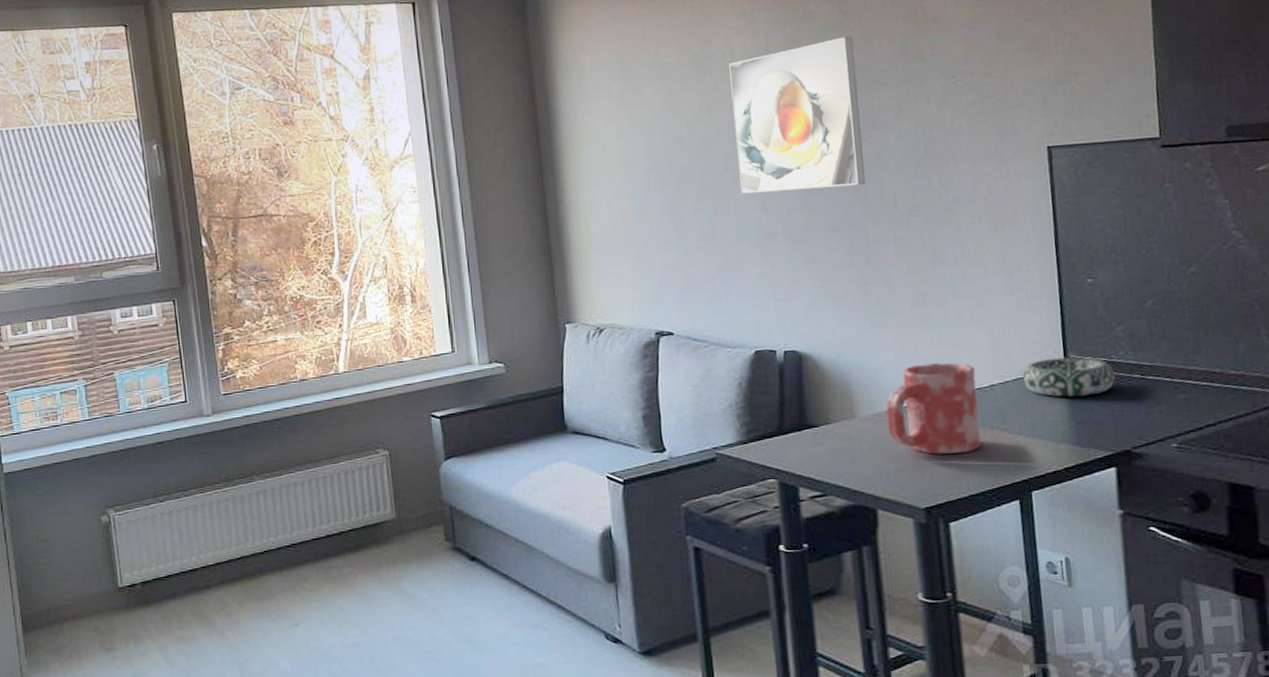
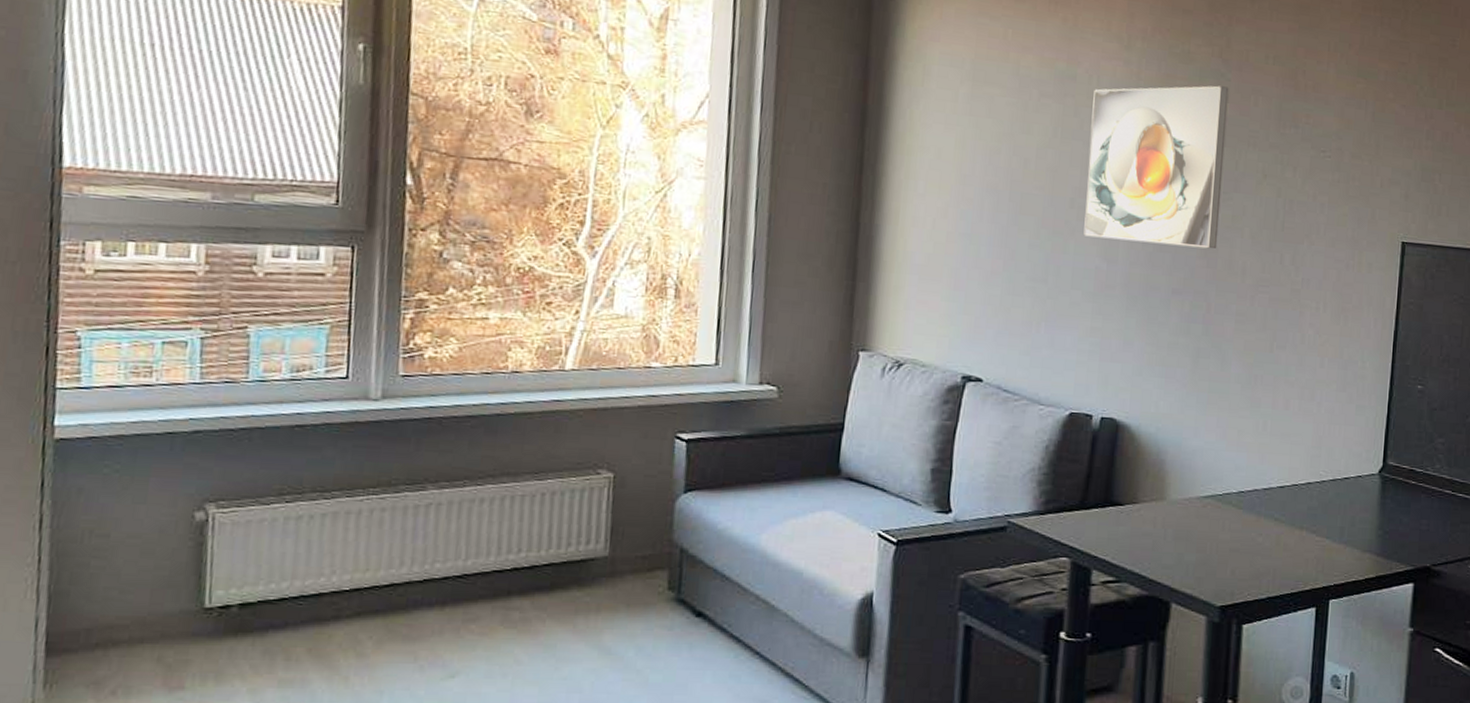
vase: present [886,362,982,455] -> none [1196,451,1294,551]
decorative bowl: present [1022,357,1116,397] -> none [1339,462,1428,506]

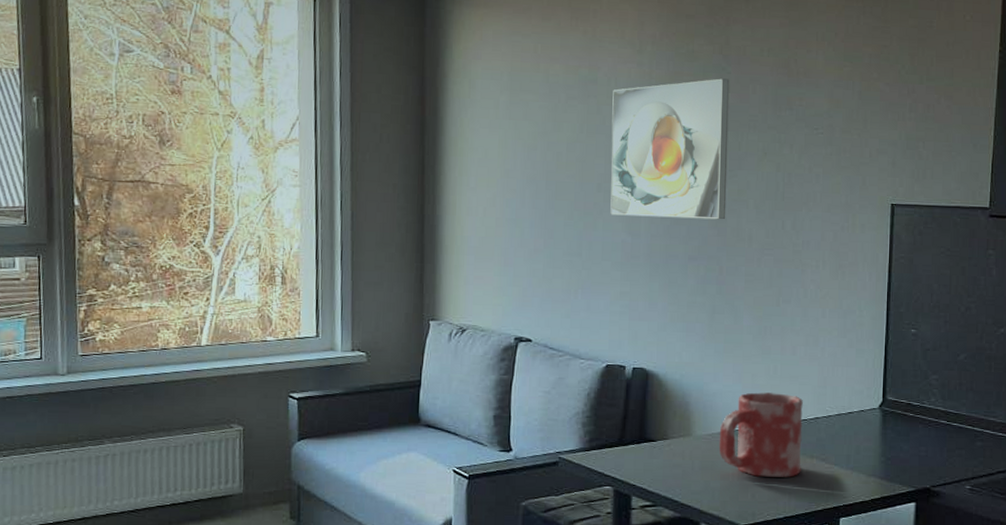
vase: none [1196,451,1294,551] -> present [719,392,803,477]

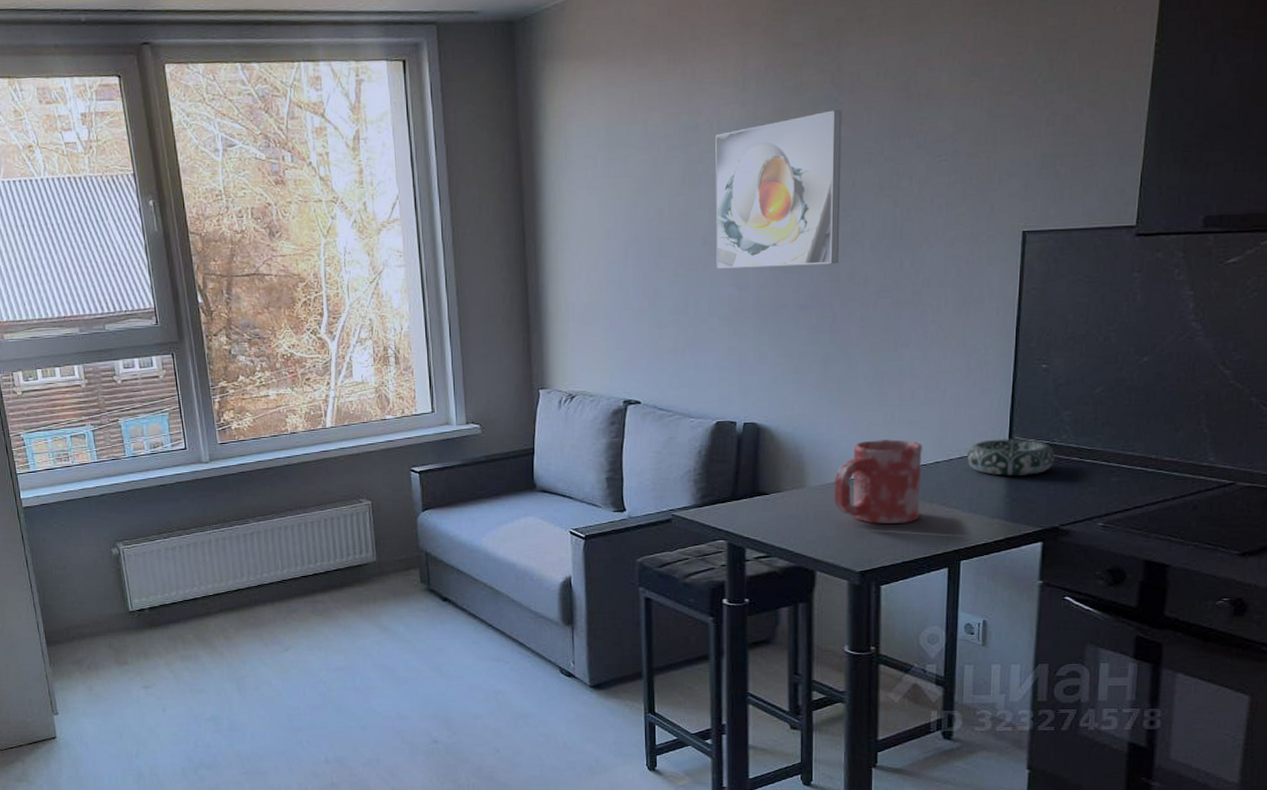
decorative bowl: none [844,398,925,435] -> present [966,438,1055,476]

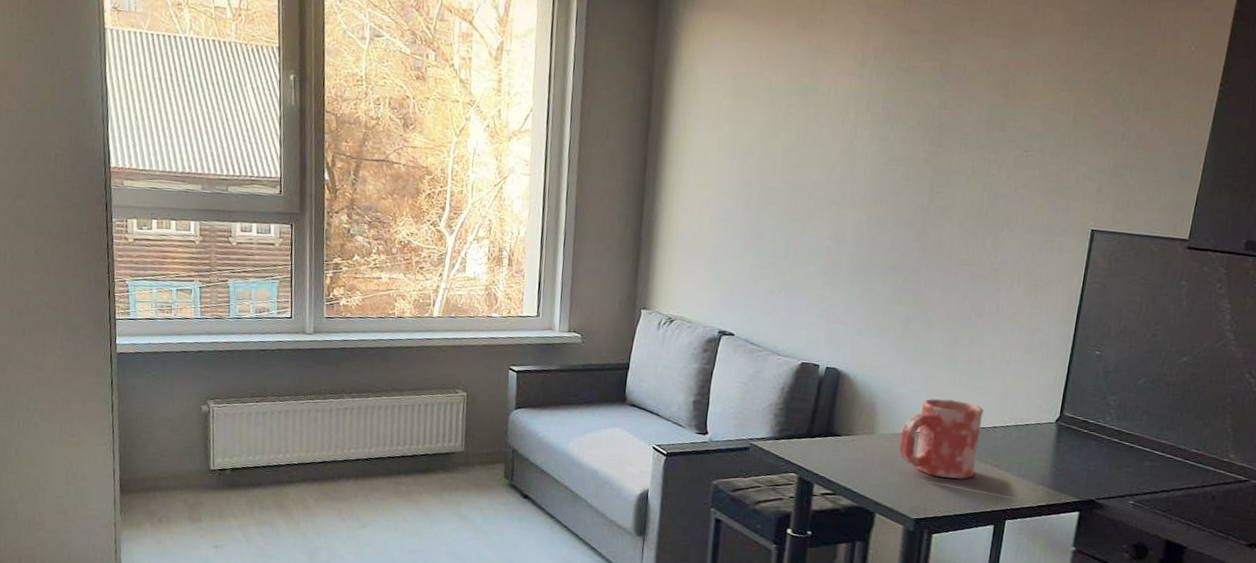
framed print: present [715,110,842,269] -> none [818,95,947,234]
decorative bowl: present [966,438,1055,476] -> none [1021,412,1099,450]

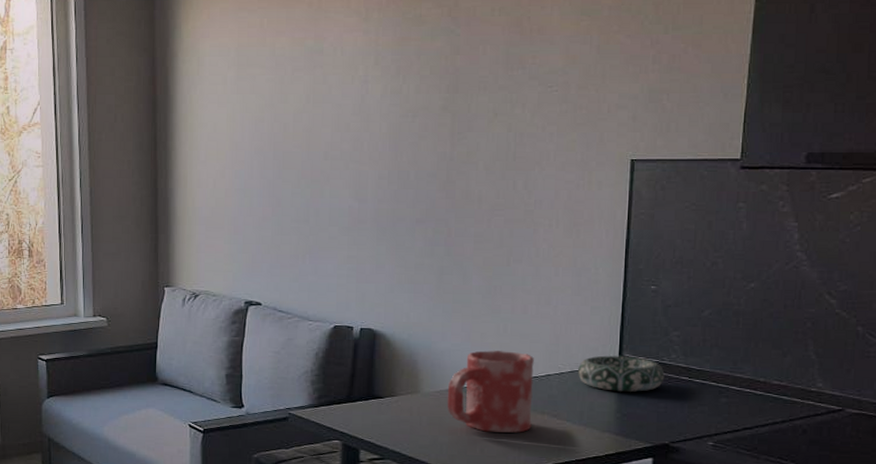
decorative bowl: none [1021,412,1099,450] -> present [577,355,665,392]

